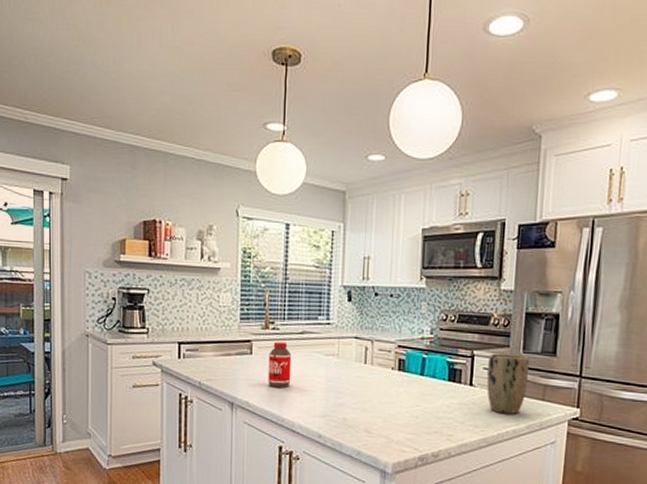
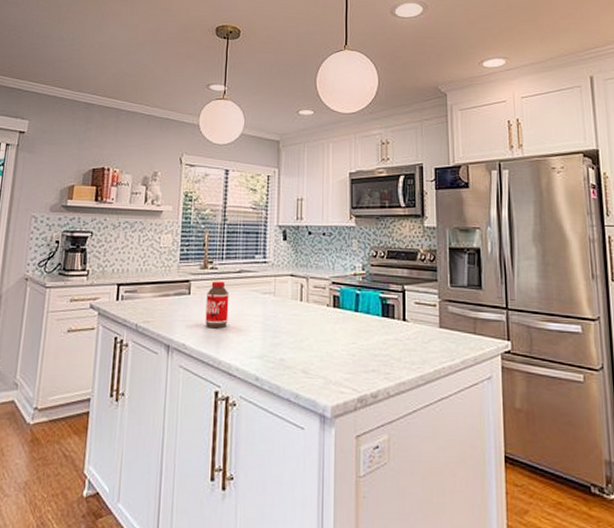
plant pot: present [486,353,529,414] -> none [419,288,459,349]

